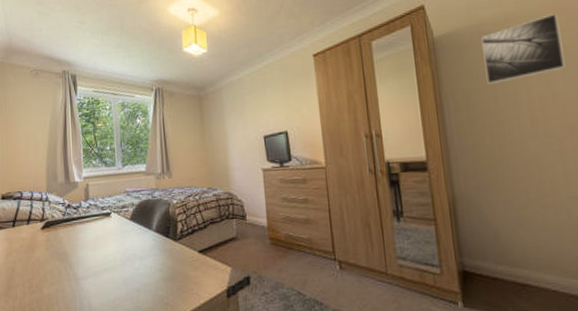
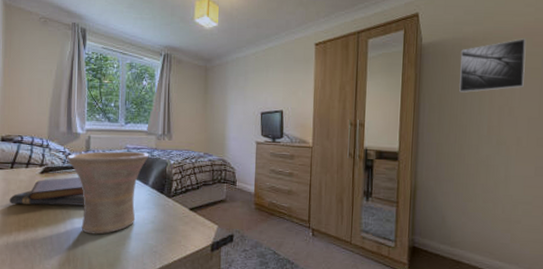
diary: none [12,228,89,264] -> present [9,176,85,206]
vase: none [66,194,150,290] -> present [66,151,149,235]

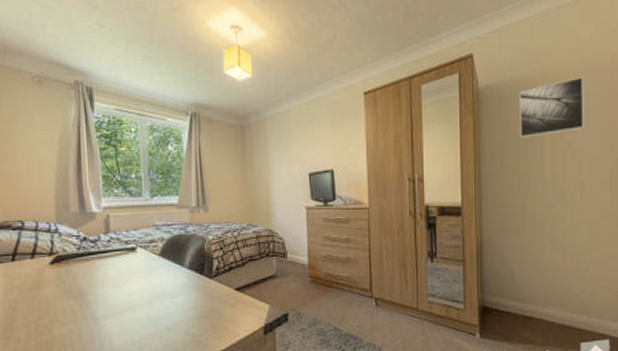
diary: present [9,176,85,206] -> none [13,264,110,303]
vase: present [66,151,149,235] -> none [81,229,183,330]

